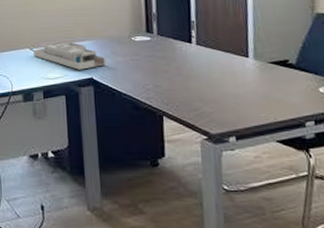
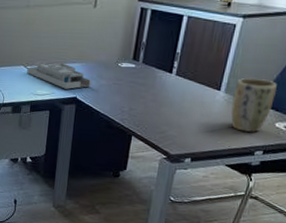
plant pot: none [264,41,310,101] -> present [231,78,278,132]

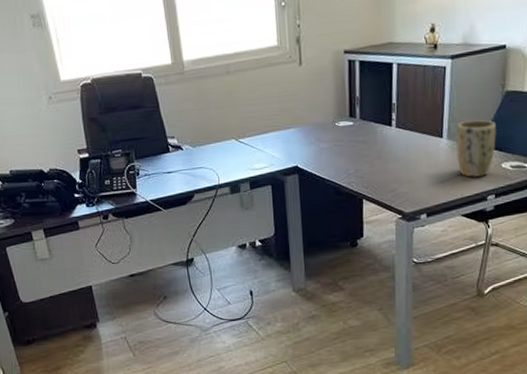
desk organizer: present [27,62,92,89] -> none [239,130,311,159]

